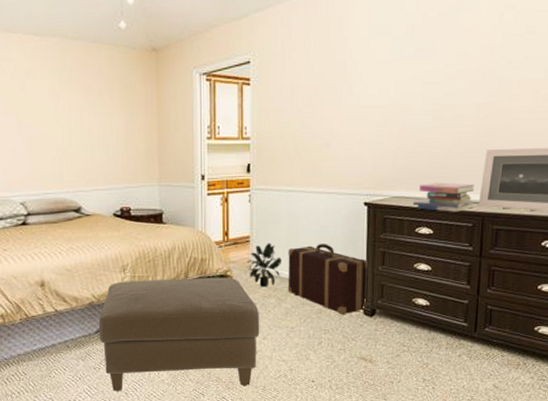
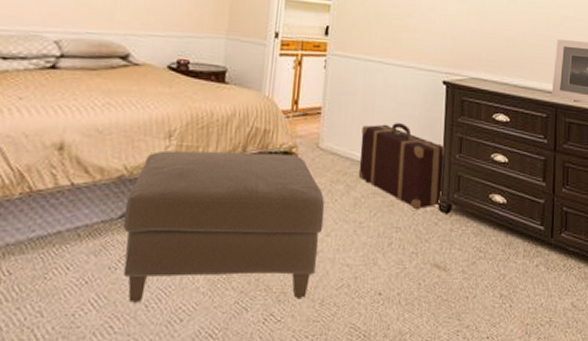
potted plant: present [247,243,281,287] -> none [316,117,354,170]
books: present [413,182,474,212] -> none [491,66,548,101]

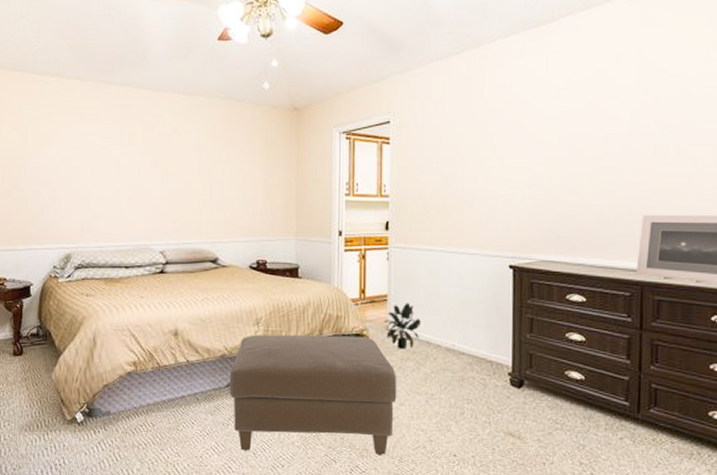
potted plant: none [316,117,354,170] -> present [385,303,421,349]
suitcase: present [358,123,446,210] -> none [427,307,515,385]

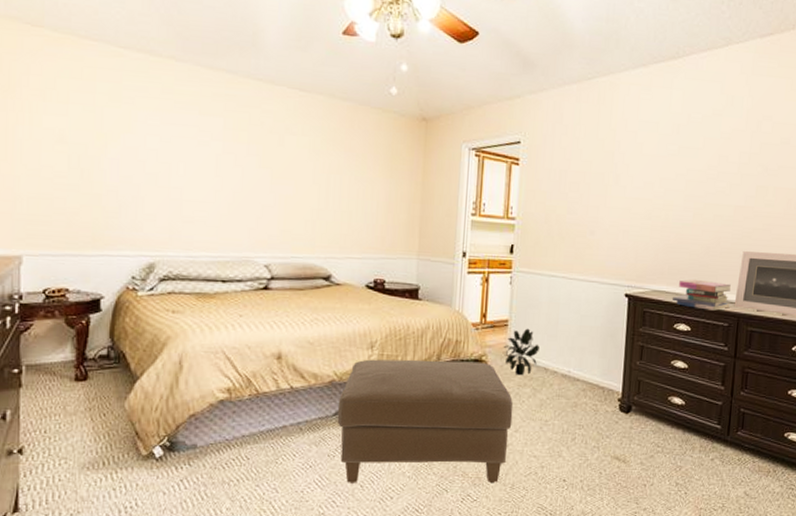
books: none [563,247,631,280] -> present [672,279,731,311]

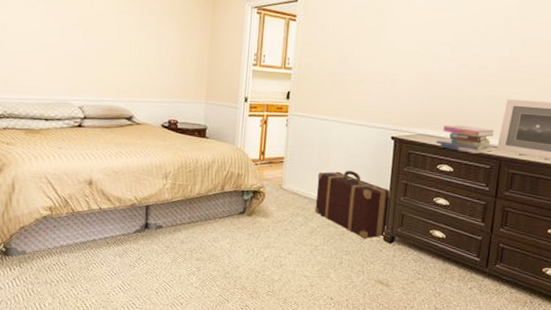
ottoman: present [337,359,513,484] -> none [137,187,287,297]
potted plant: present [504,328,539,376] -> none [280,165,311,206]
suitcase: none [543,333,627,410] -> present [314,171,392,239]

